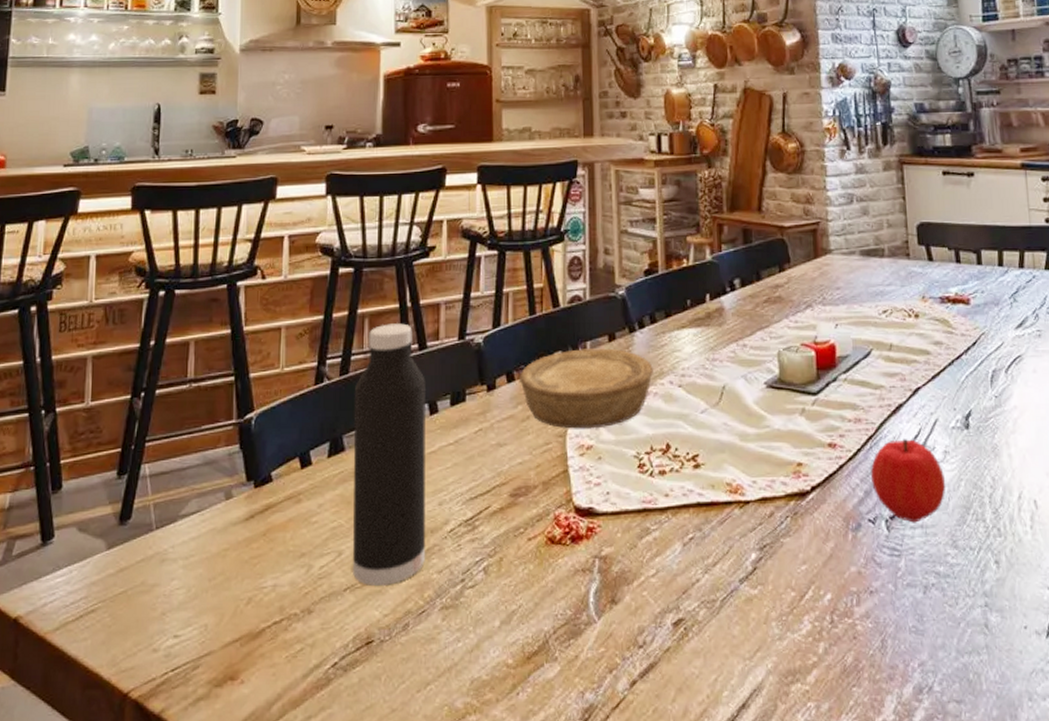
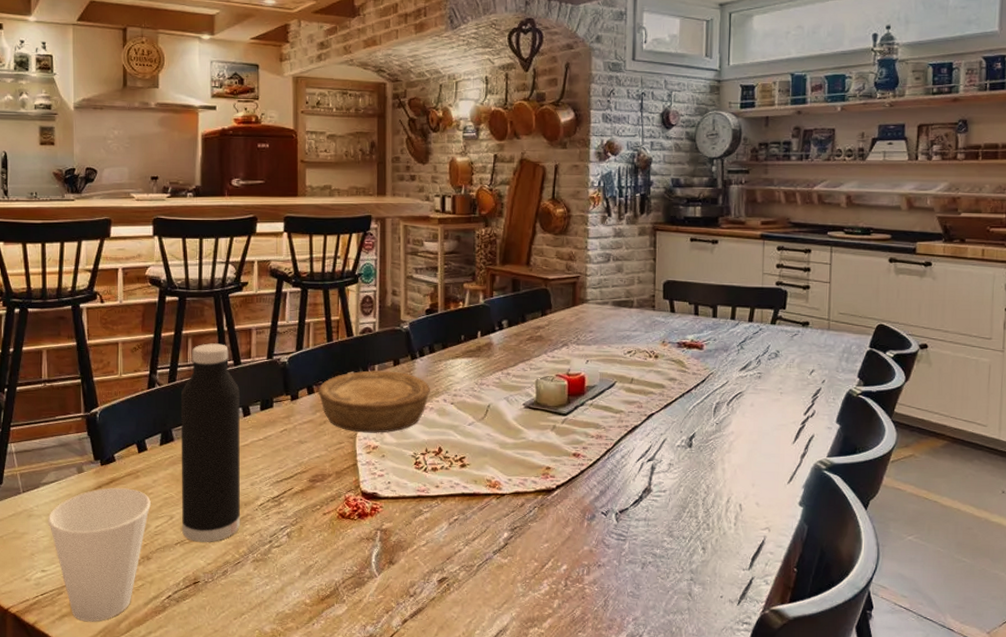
cup: none [185,517,315,706] -> present [48,488,151,622]
fruit: present [871,439,946,523] -> none [607,453,668,517]

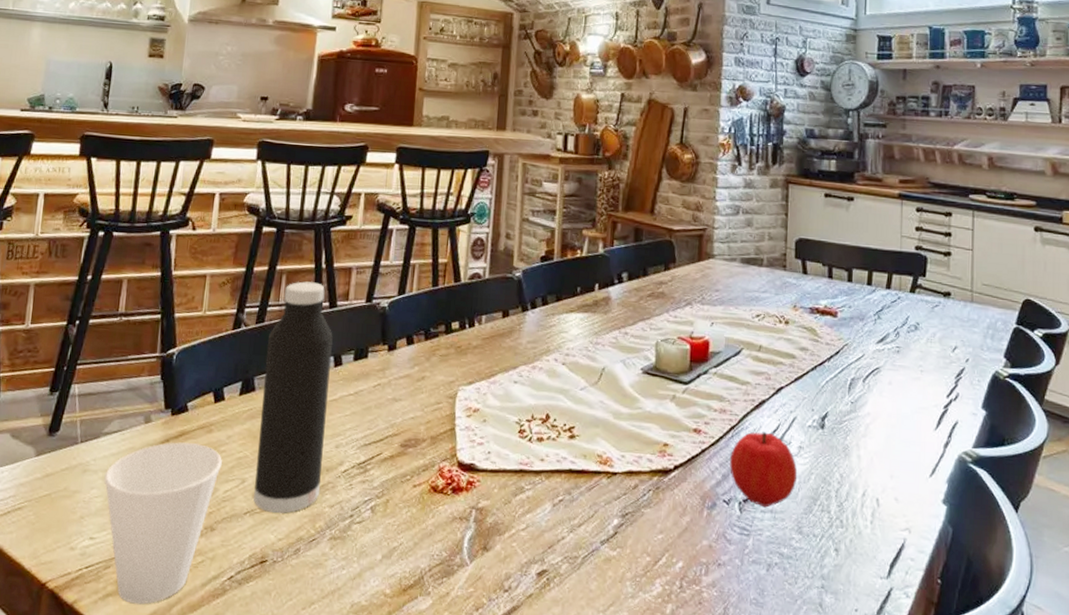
bowl: present [318,370,430,433] -> none [418,321,541,394]
fruit: none [607,453,668,517] -> present [730,432,798,508]

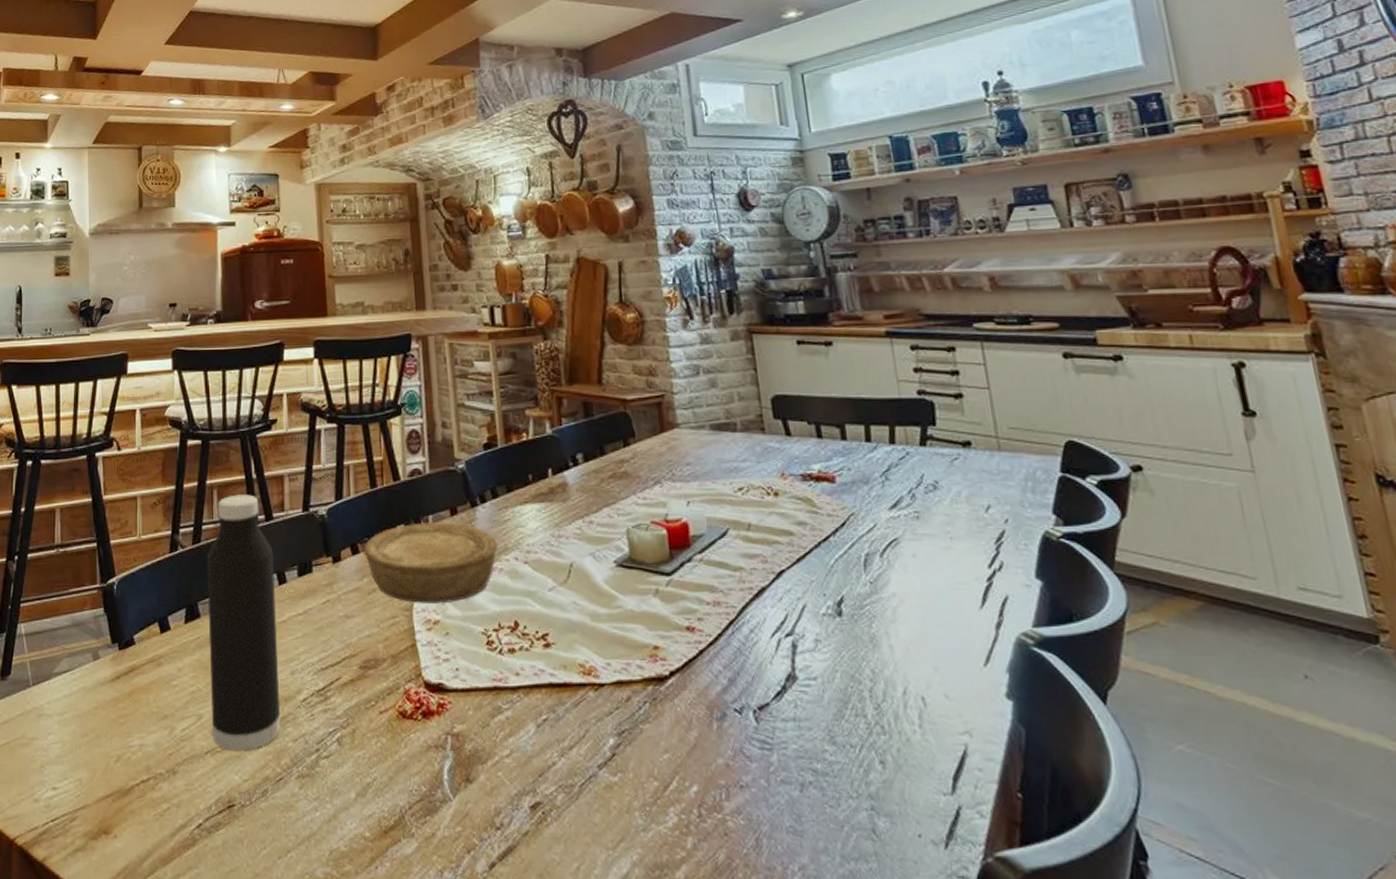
cup: present [104,442,222,605] -> none [60,679,176,859]
bowl: none [418,321,541,394] -> present [364,522,498,604]
fruit: present [730,432,798,508] -> none [734,625,820,715]

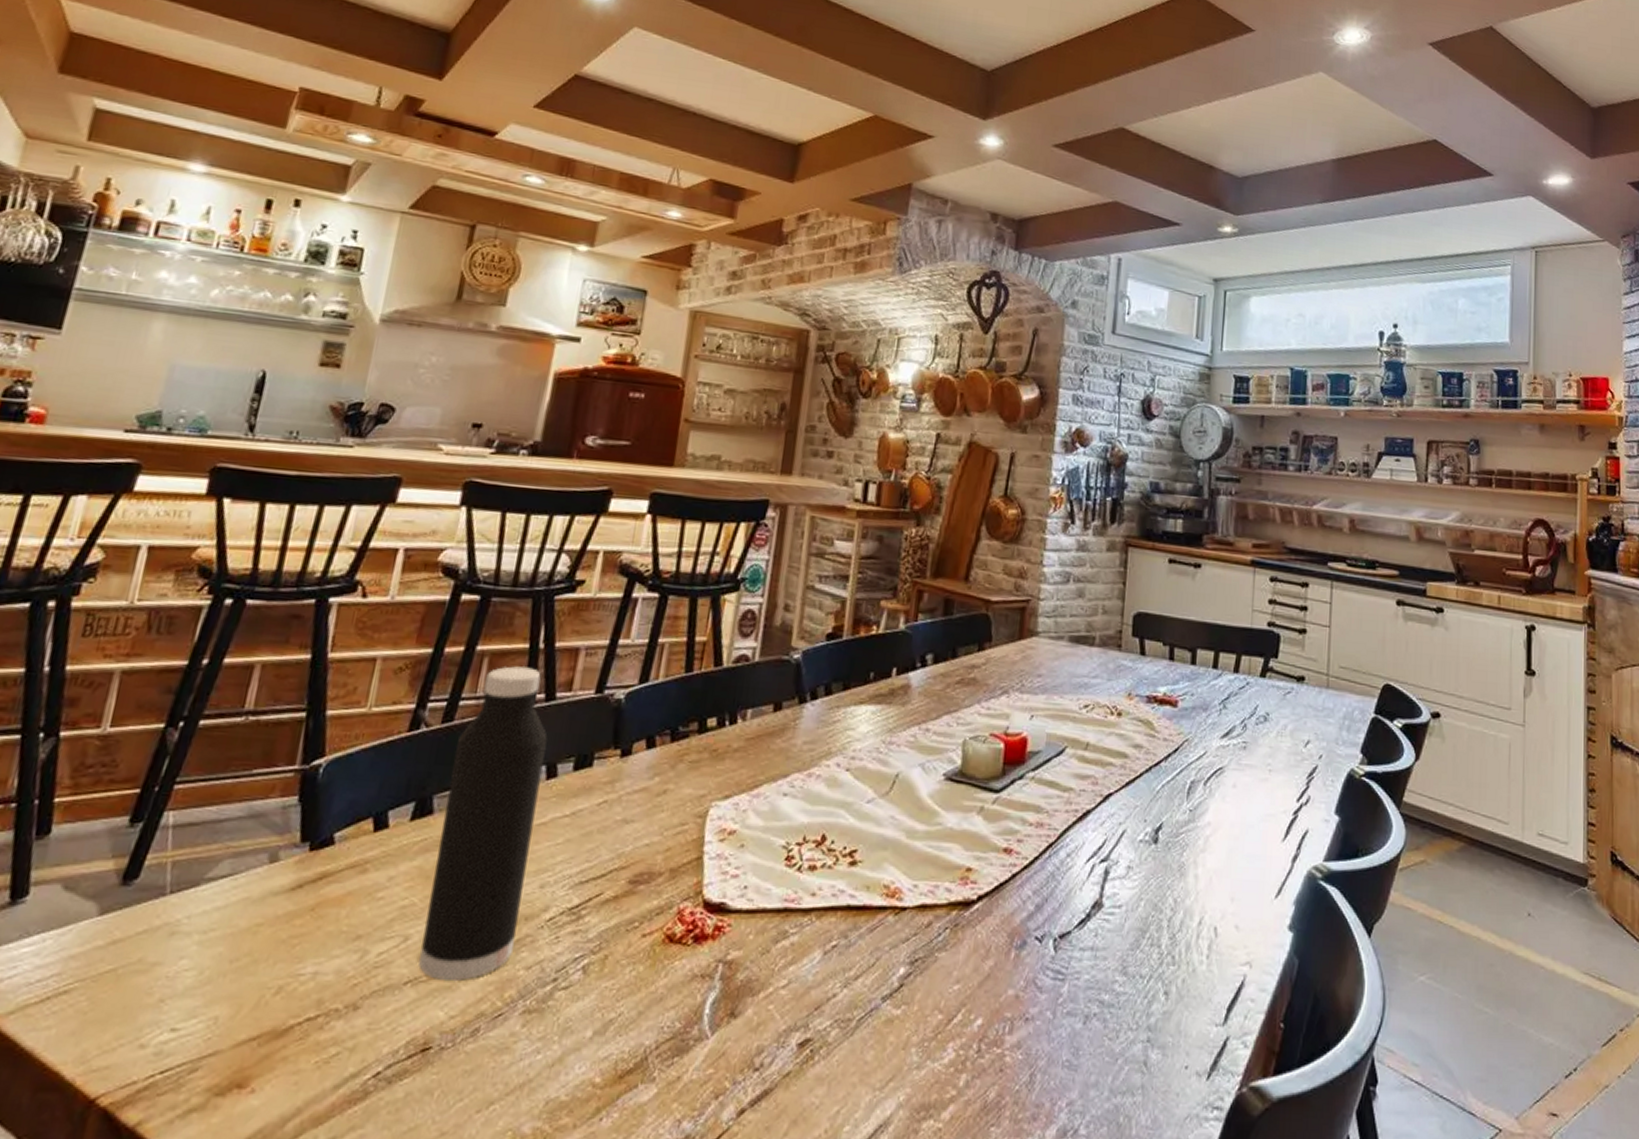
bowl: present [364,522,498,604] -> none [661,717,820,811]

